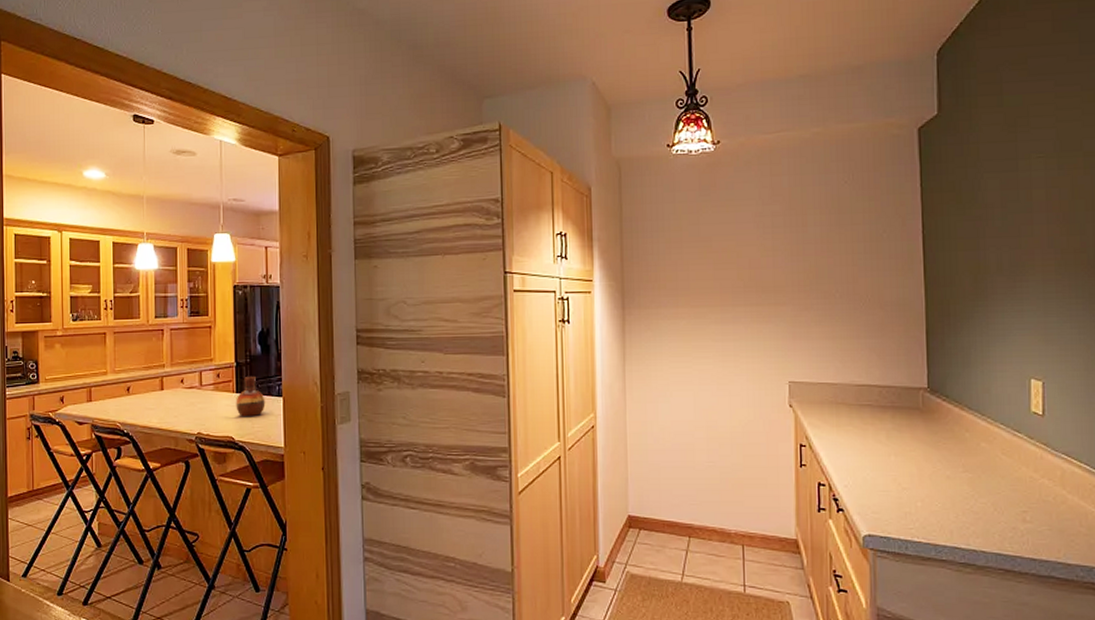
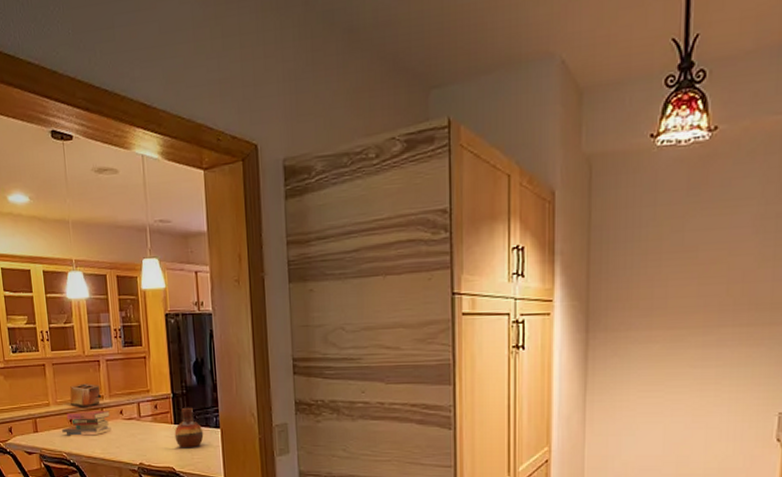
books: none [118,378,170,405] -> present [62,410,112,436]
toaster: none [128,352,163,376] -> present [69,383,102,407]

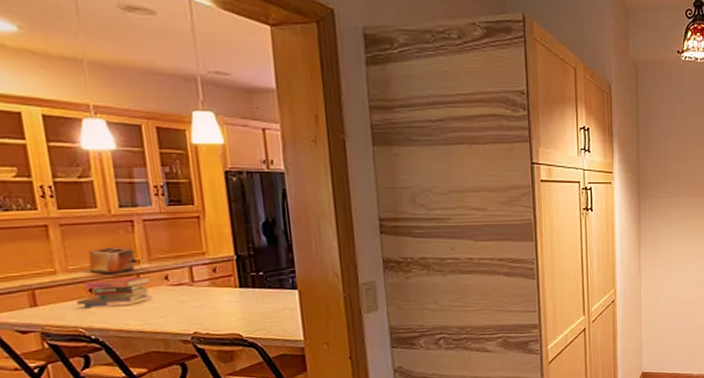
vase: present [174,407,204,448] -> none [240,269,278,313]

